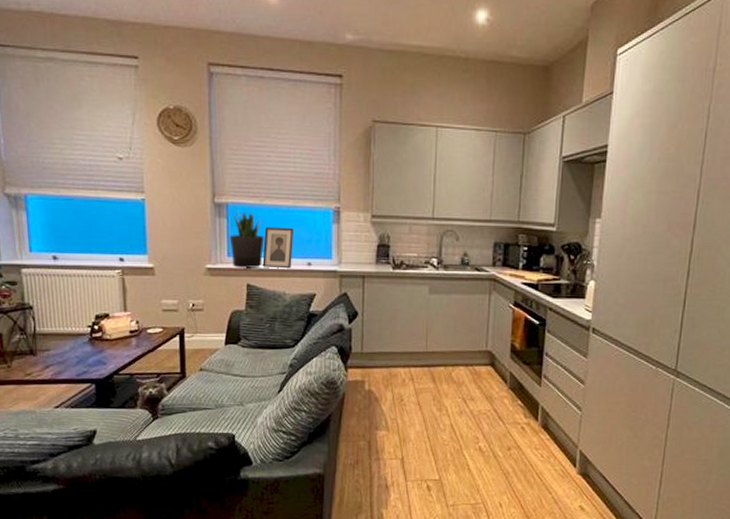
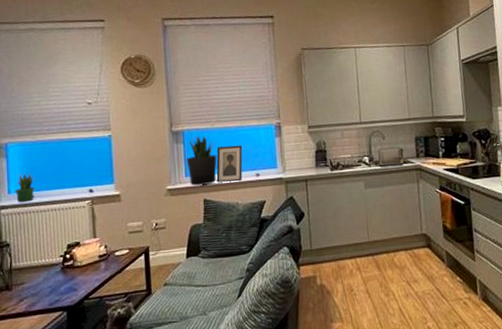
planter: none [37,230,59,264] -> present [15,172,35,203]
toaster: none [447,250,480,273] -> present [377,146,405,168]

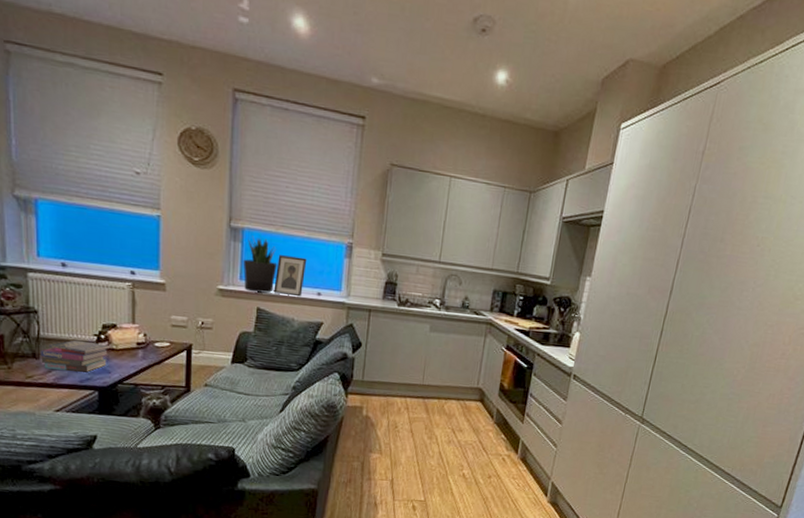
books: none [13,263,76,299] -> present [41,340,110,373]
planter: present [15,172,35,203] -> none [45,237,68,271]
toaster: present [377,146,405,168] -> none [448,293,480,317]

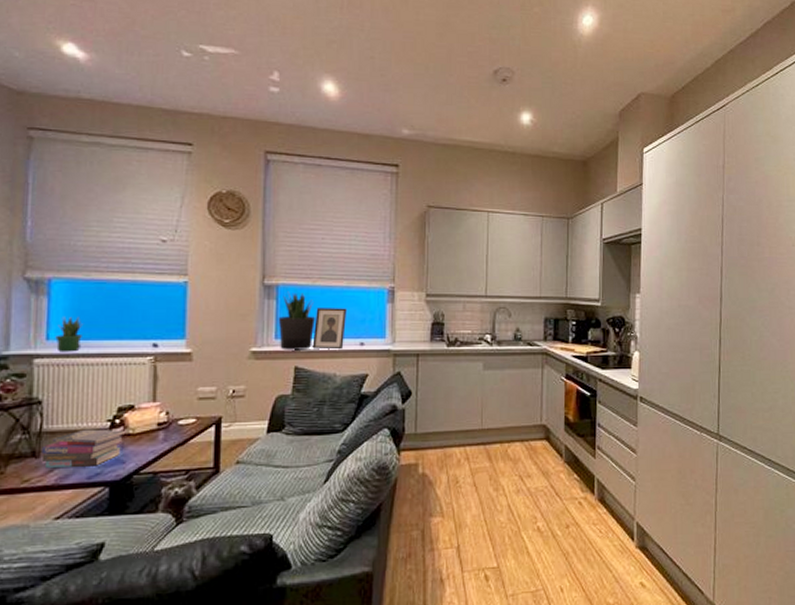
planter: none [45,237,68,271] -> present [55,316,83,352]

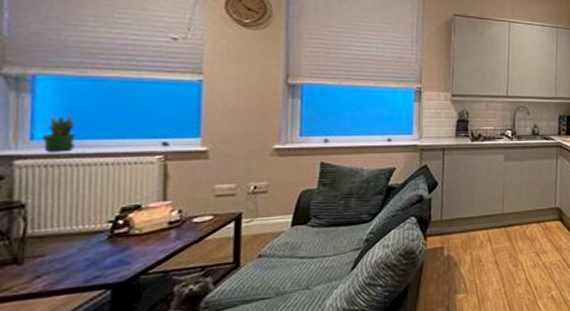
books: present [41,429,126,469] -> none [25,230,131,276]
planter: present [278,291,316,350] -> none [303,90,342,147]
picture frame: present [312,308,347,350] -> none [339,107,375,146]

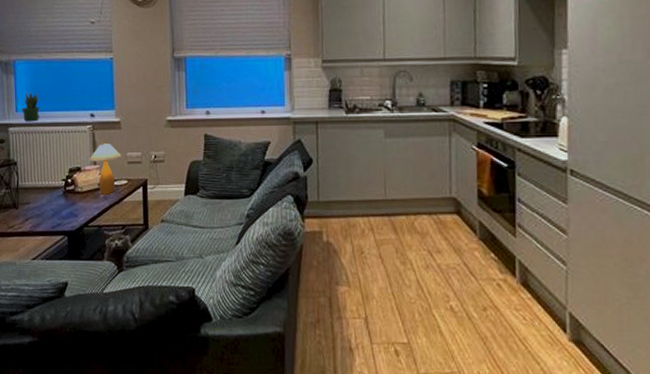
table lamp: none [155,173,207,236] -> present [89,141,122,196]

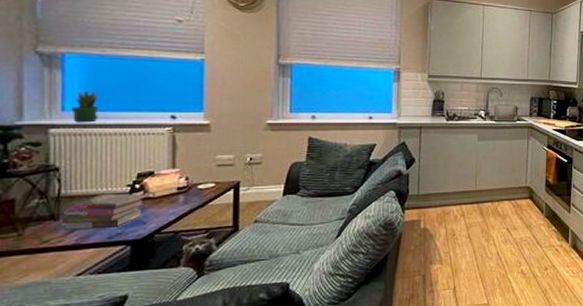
books: none [19,186,76,218] -> present [61,193,146,230]
table lamp: present [89,141,122,196] -> none [166,144,209,201]
toaster: none [402,91,436,115] -> present [493,104,520,123]

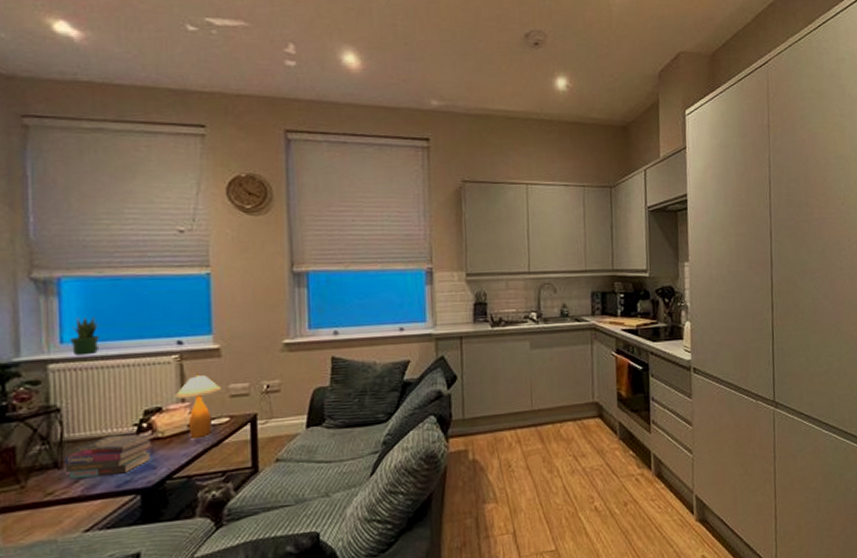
table lamp: none [166,144,209,201] -> present [174,373,222,439]
toaster: present [493,104,520,123] -> none [546,302,579,326]

